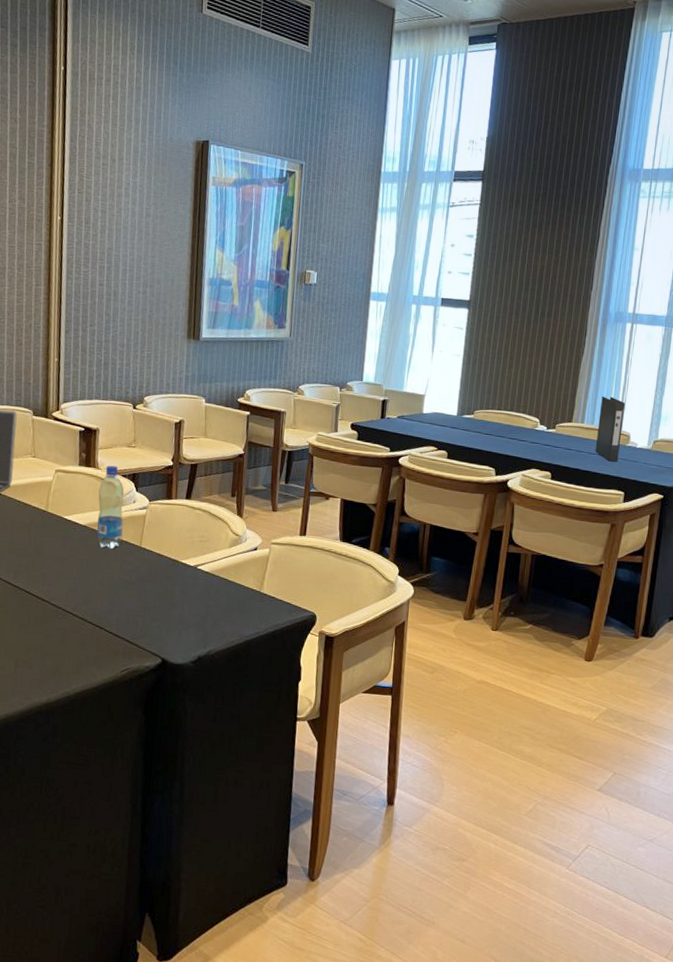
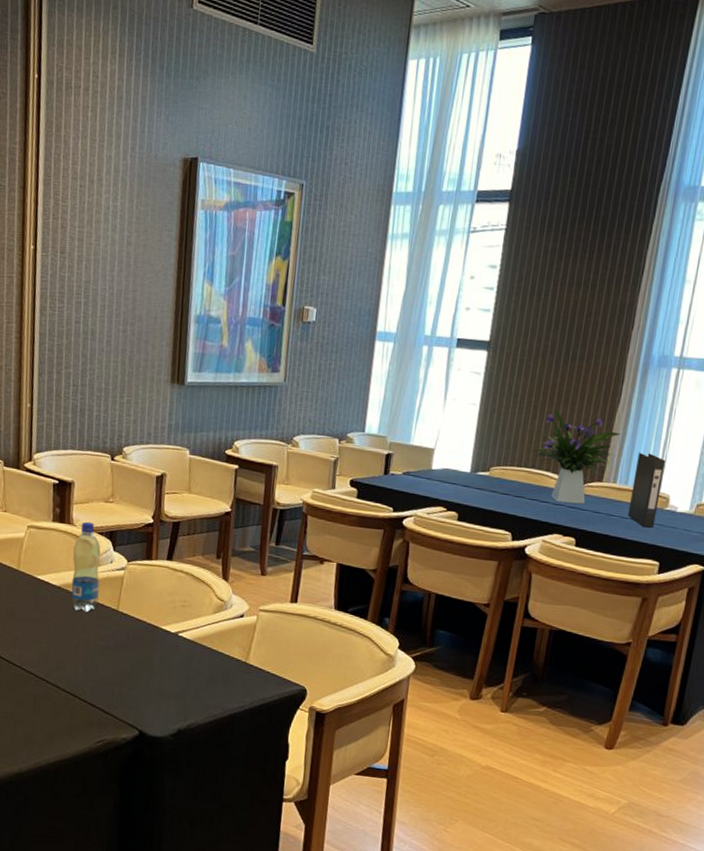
flower arrangement: none [507,359,585,442] -> present [528,409,620,504]

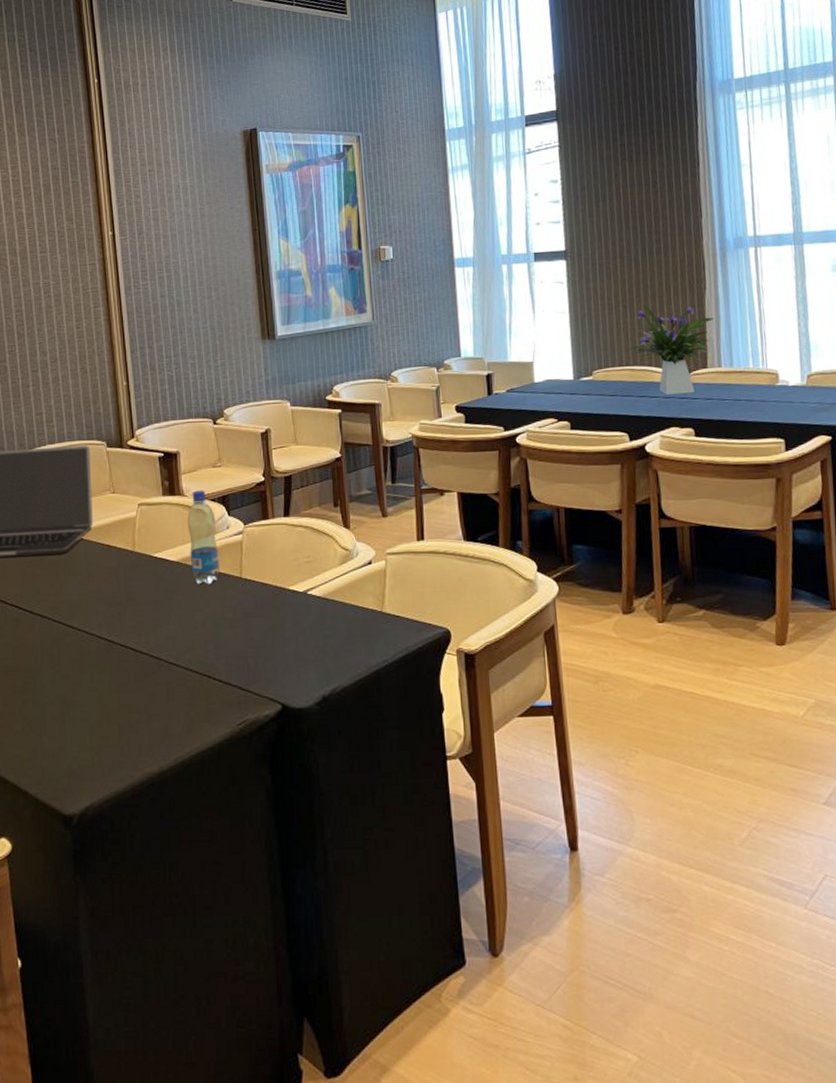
binder: present [627,452,666,528] -> none [736,332,770,407]

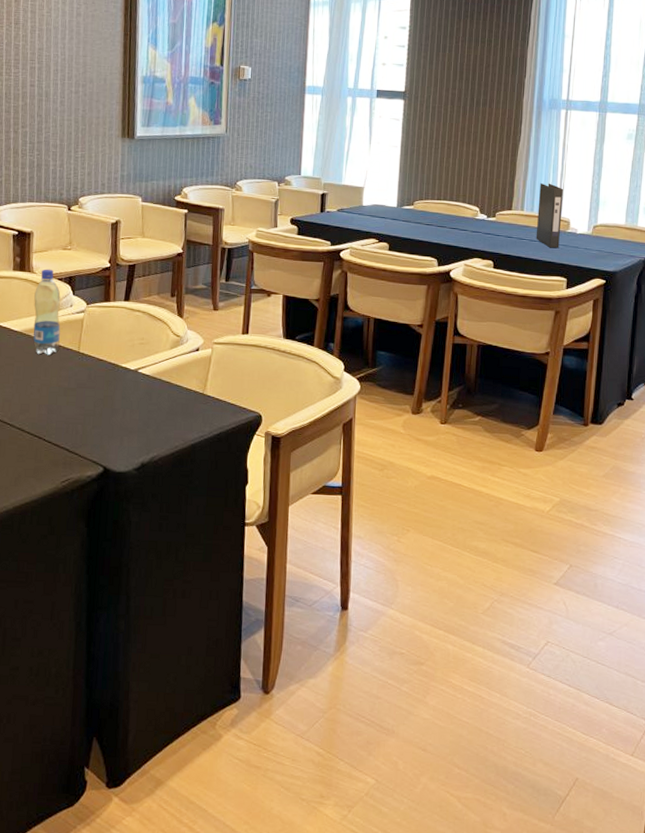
flower arrangement: present [625,304,714,395] -> none [445,148,523,231]
binder: none [736,332,770,407] -> present [536,182,564,249]

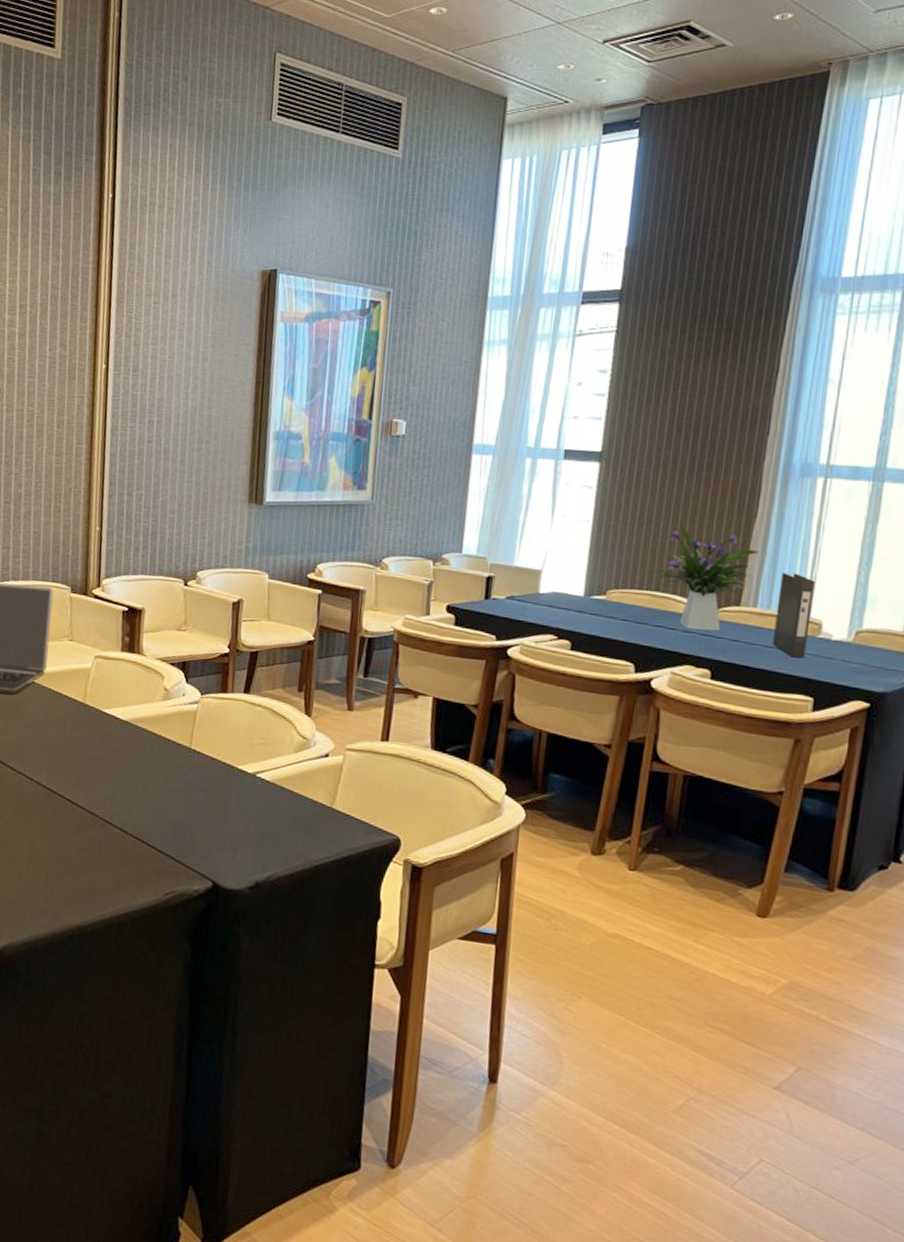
bottle: present [33,269,61,356] -> none [140,651,172,750]
flower arrangement: none [445,148,523,231] -> present [651,525,759,632]

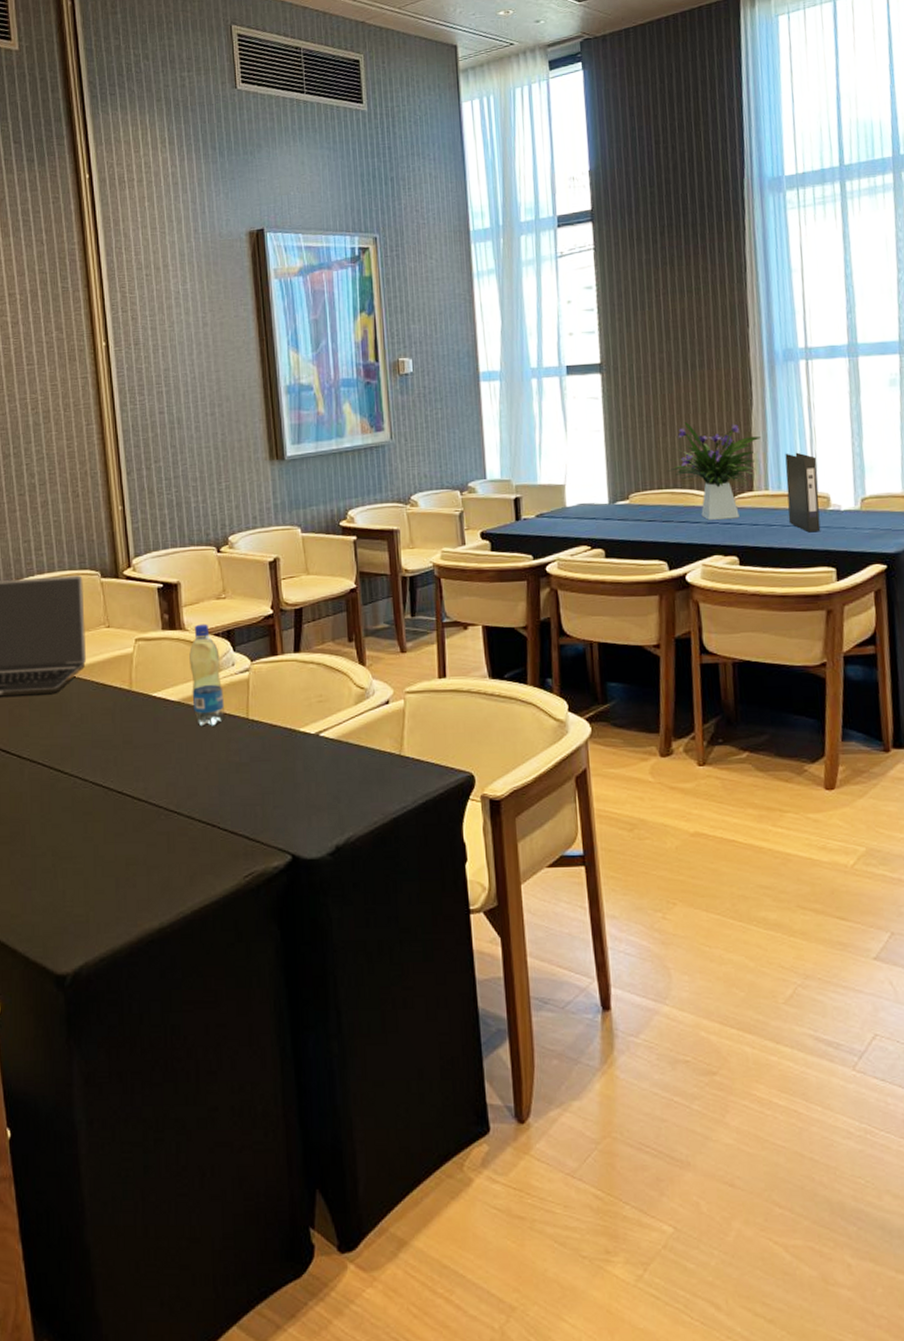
bottle: none [140,651,172,750] -> present [189,623,225,727]

